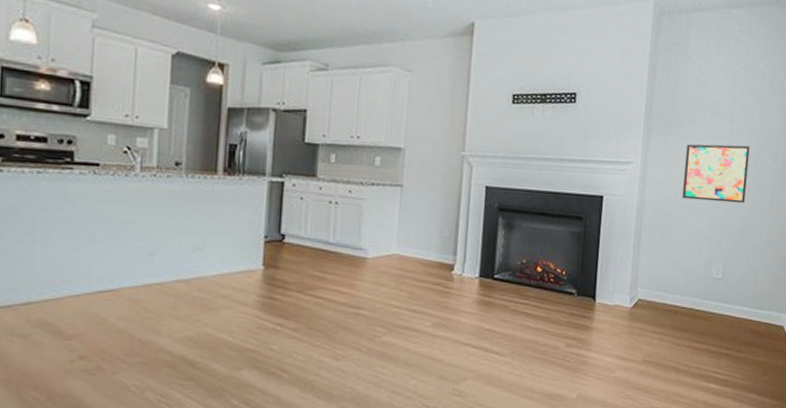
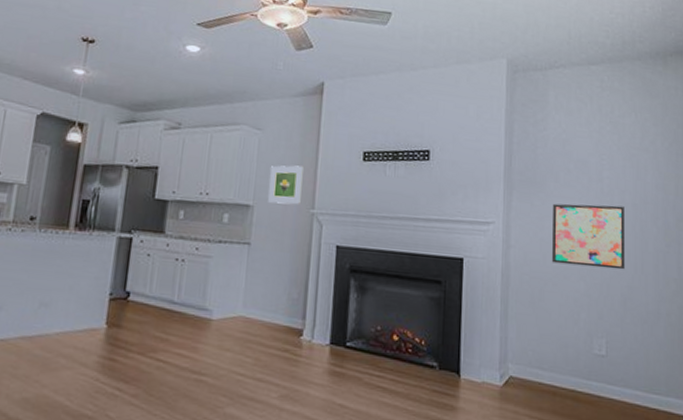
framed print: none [419,108,454,147] -> present [268,165,303,205]

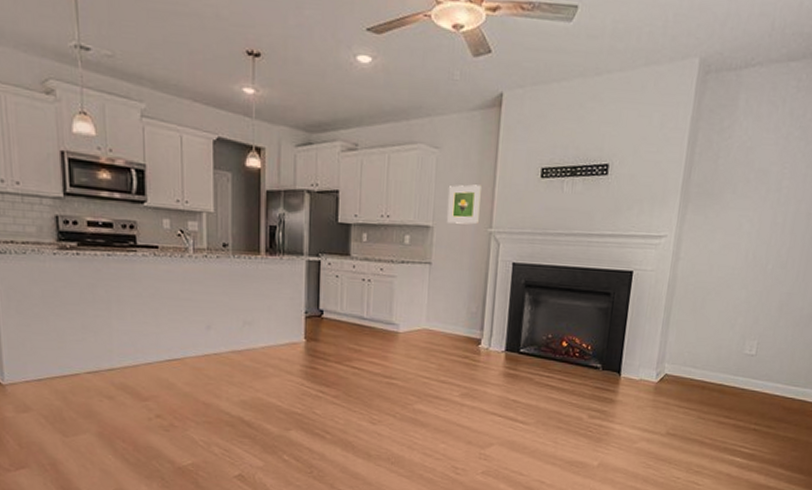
wall art: present [552,203,625,270] -> none [718,215,798,278]

